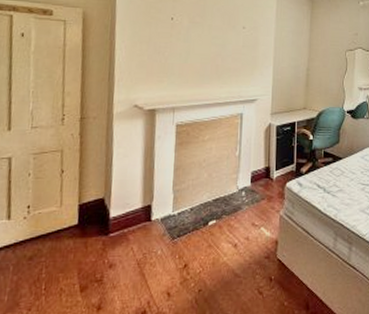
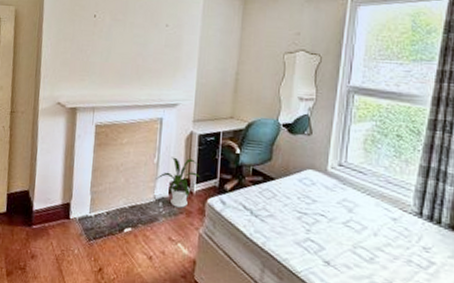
house plant: none [238,148,279,195] -> present [156,157,200,208]

